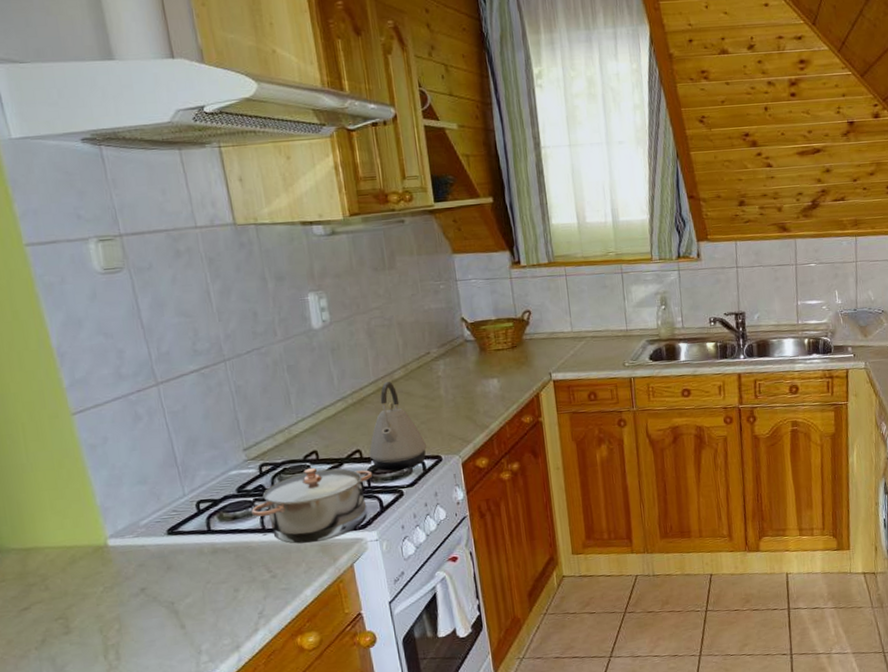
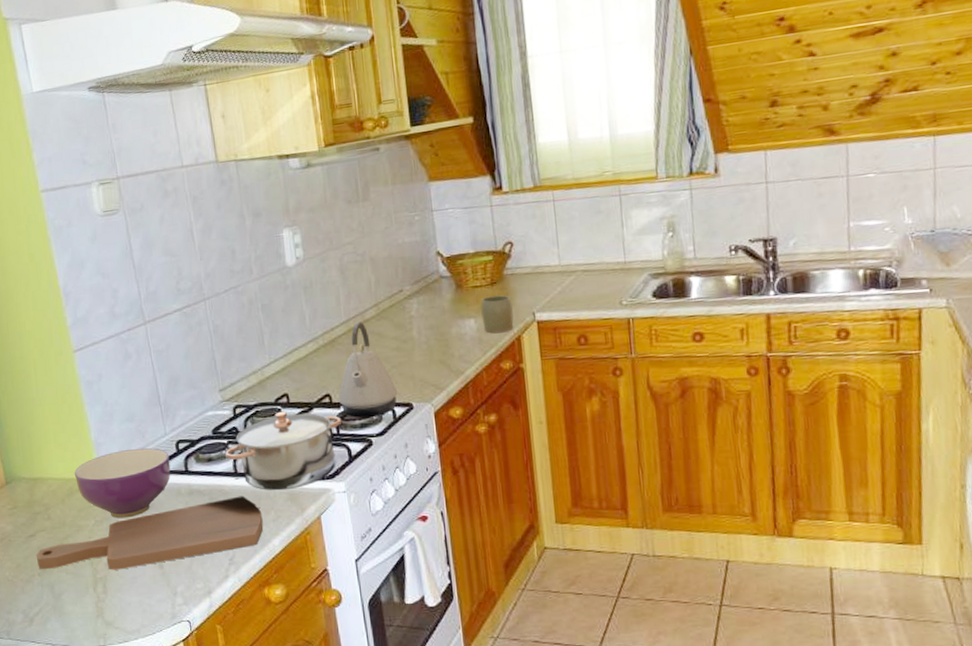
cutting board: none [31,550,294,644] -> present [36,496,263,570]
bowl: none [76,509,192,583] -> present [74,448,171,519]
mug: none [503,357,533,391] -> present [481,295,514,333]

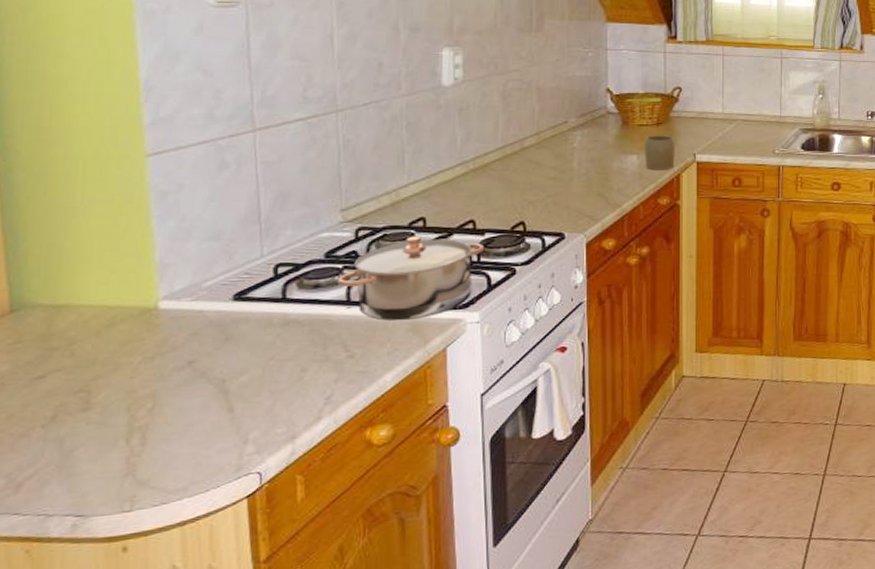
cutting board: present [36,496,263,570] -> none [42,326,375,421]
bowl: present [74,448,171,519] -> none [121,271,263,354]
kettle: present [338,322,398,419] -> none [484,149,550,247]

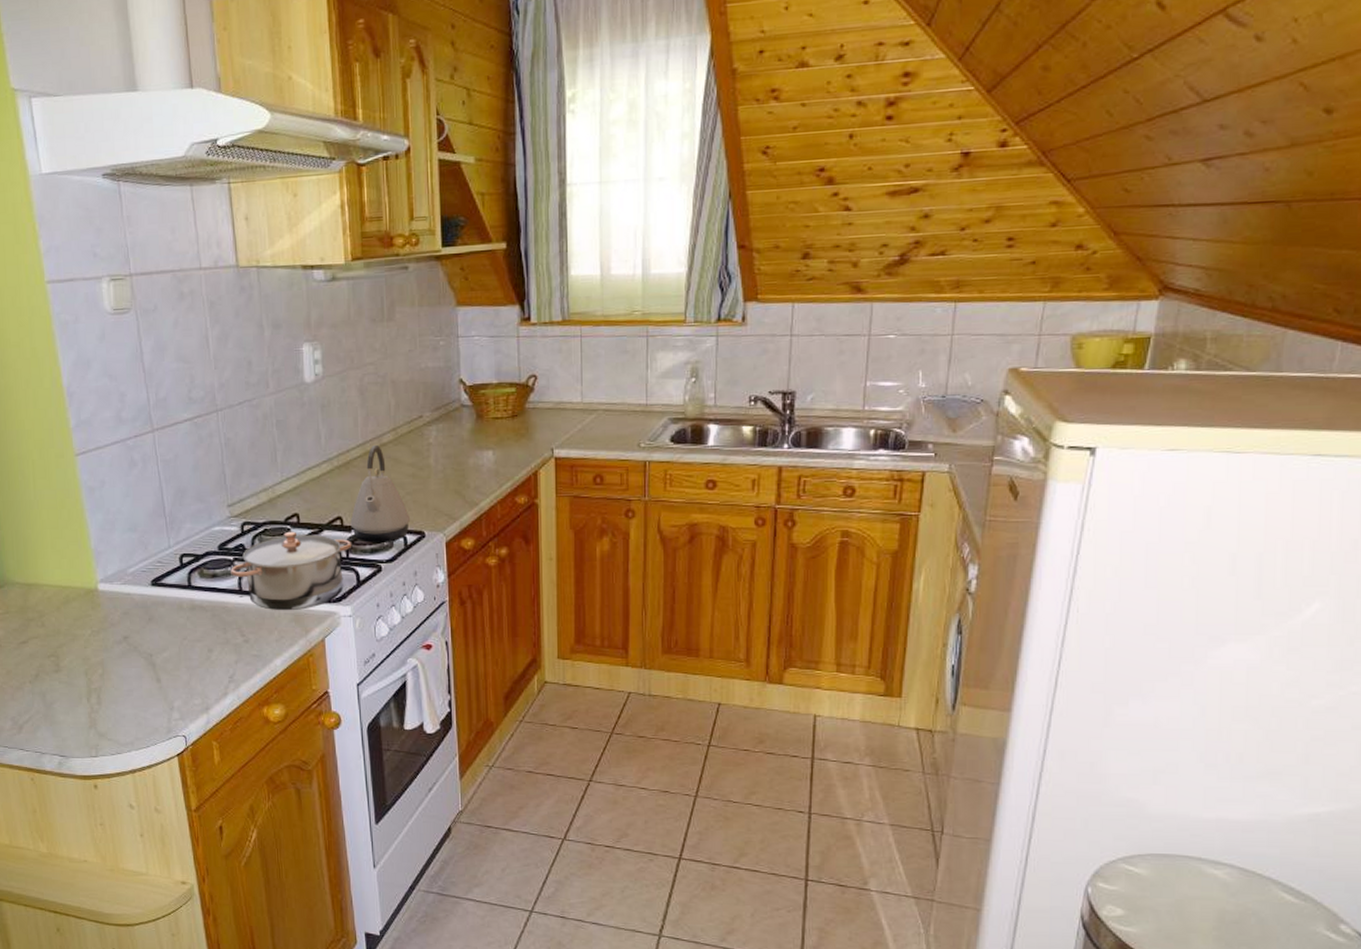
kettle: none [484,149,550,247] -> present [350,446,411,544]
mug: present [645,135,675,170] -> none [500,428,532,467]

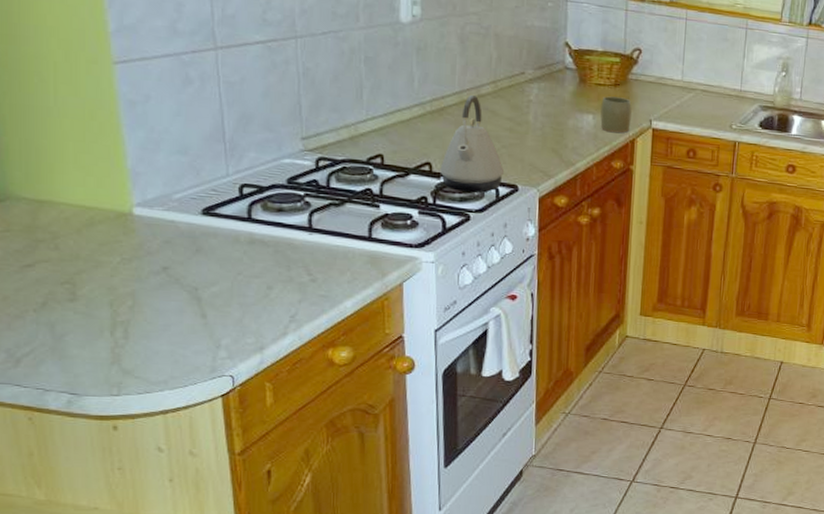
cooking pot: present [229,531,352,611] -> none [299,171,440,253]
mug: none [500,428,532,467] -> present [600,96,632,133]

